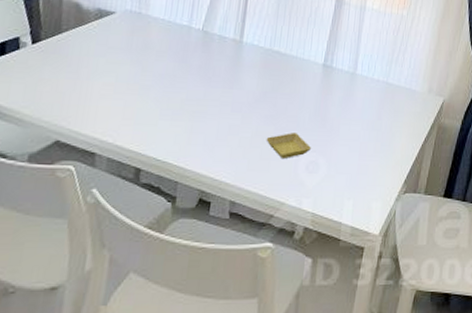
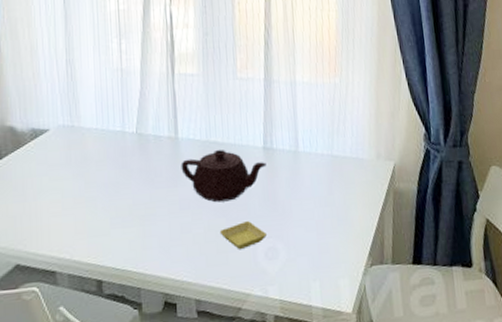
teapot: none [239,59,323,111] -> present [181,149,266,203]

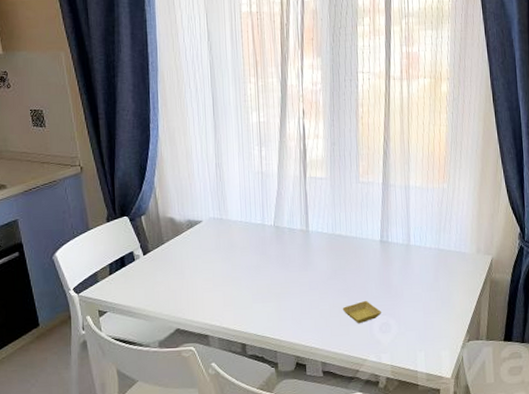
teapot: present [181,149,266,203] -> none [311,241,382,285]

